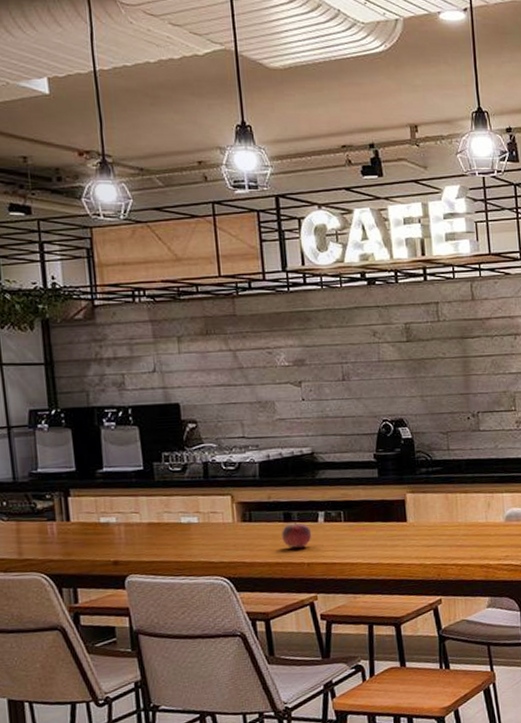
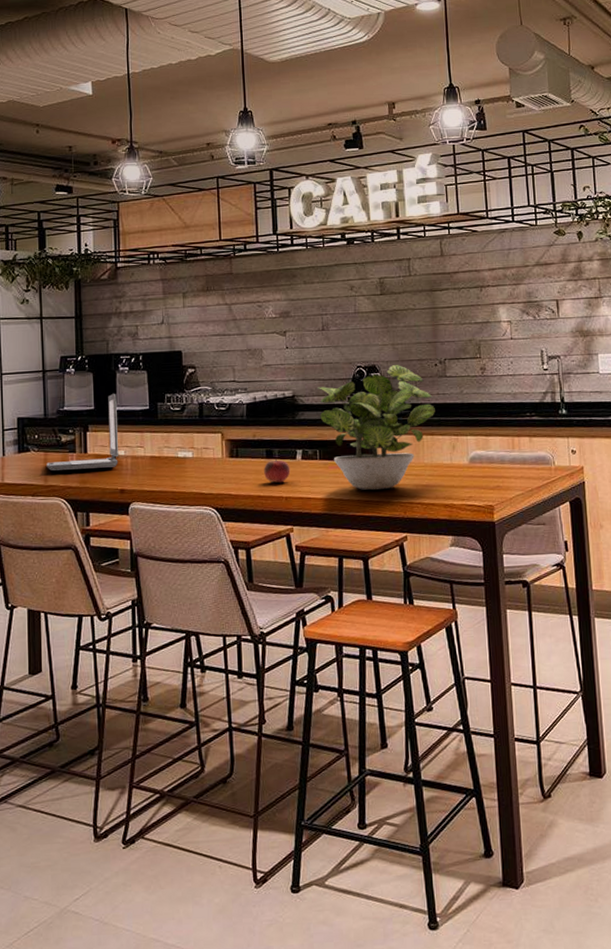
laptop: none [19,452,110,542] -> present [46,393,119,471]
potted plant: none [339,417,469,553] -> present [317,364,435,491]

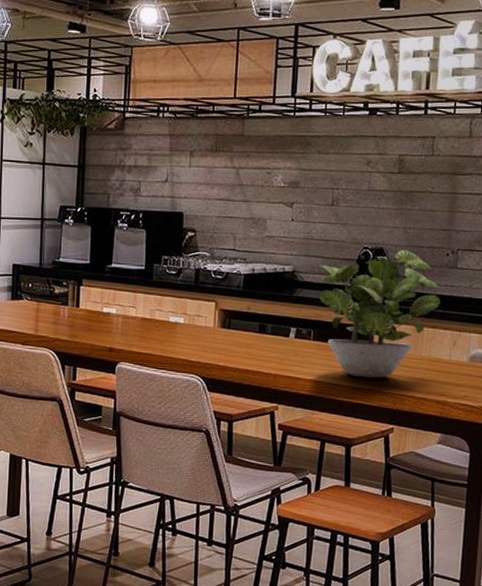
laptop: present [46,393,119,471] -> none [38,249,113,325]
fruit: present [264,458,291,483] -> none [255,334,282,359]

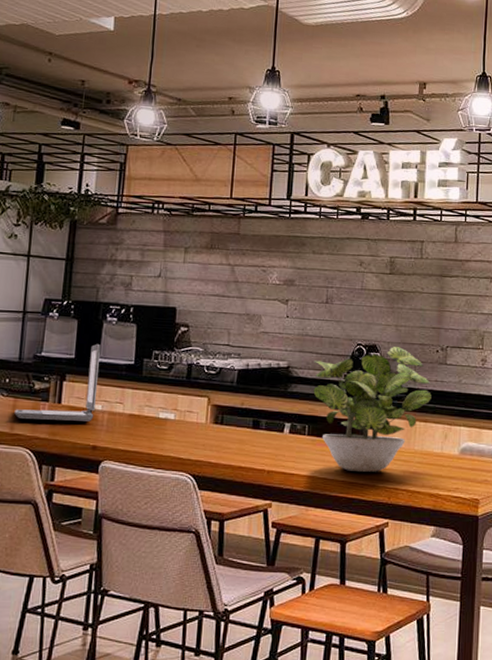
laptop: none [38,249,113,325] -> present [14,343,100,422]

